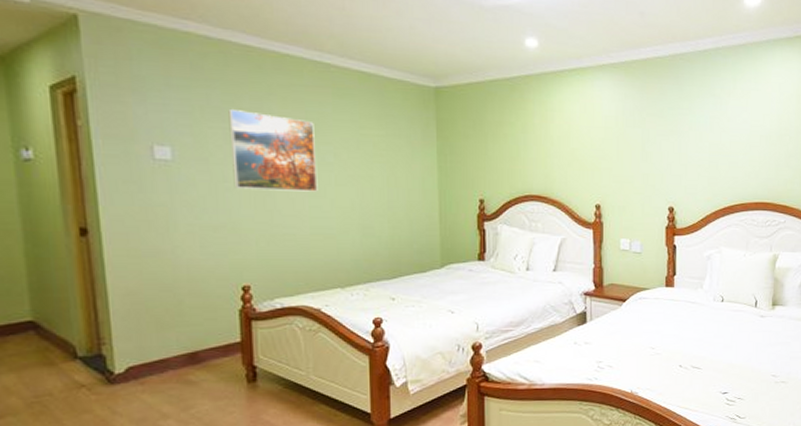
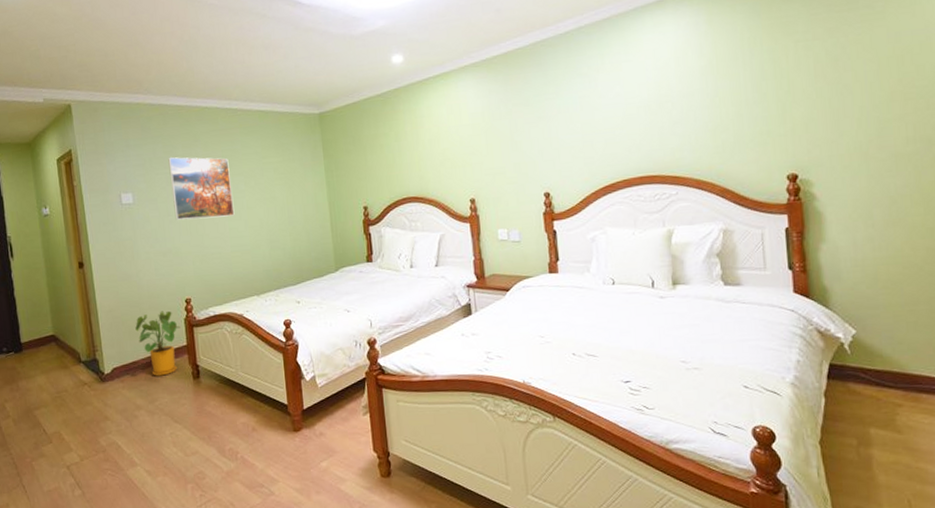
house plant: none [166,299,233,378] -> present [135,311,181,376]

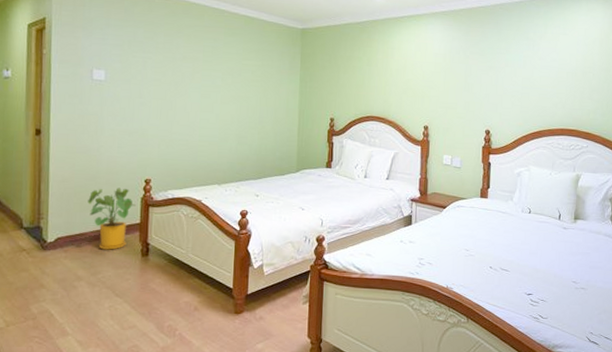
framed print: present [168,157,235,220] -> none [146,44,209,108]

